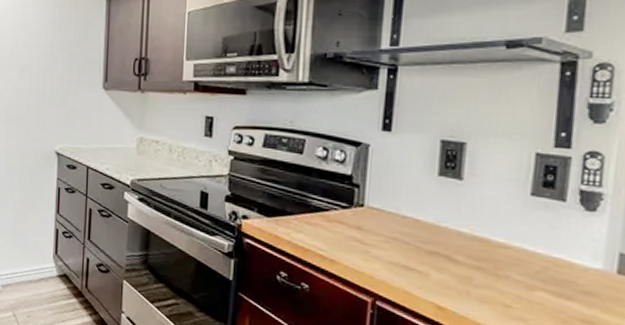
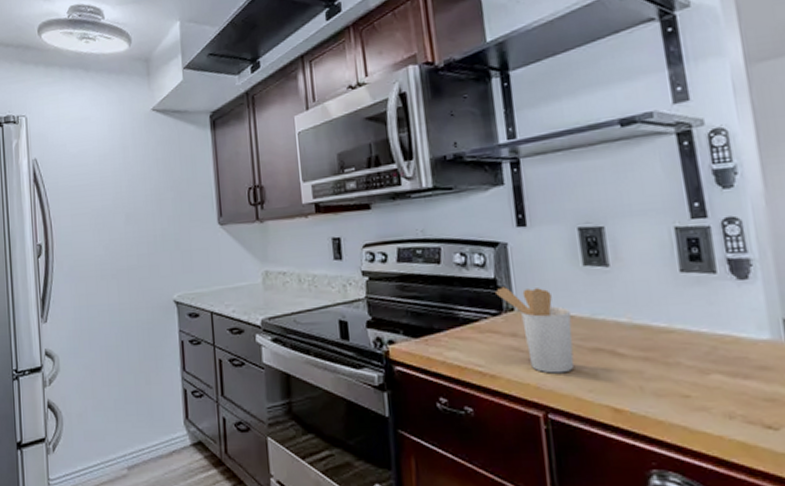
utensil holder: none [350,184,416,269] -> present [496,287,575,374]

